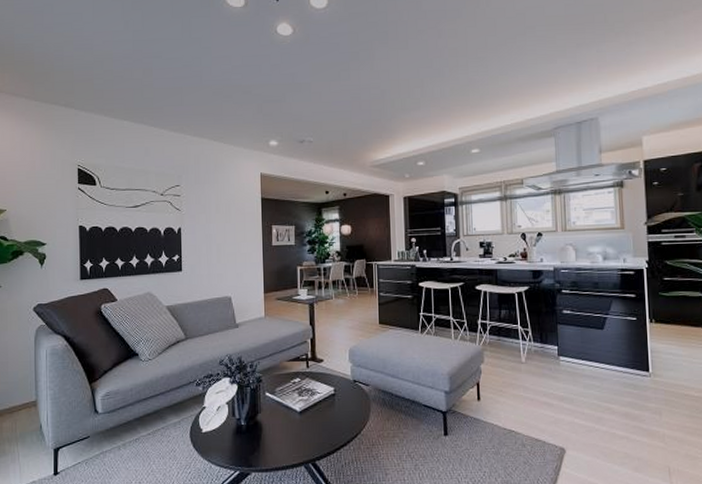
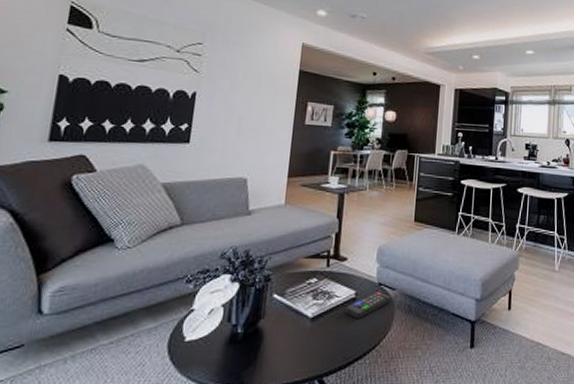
remote control: none [327,388,365,411] -> present [345,291,390,318]

